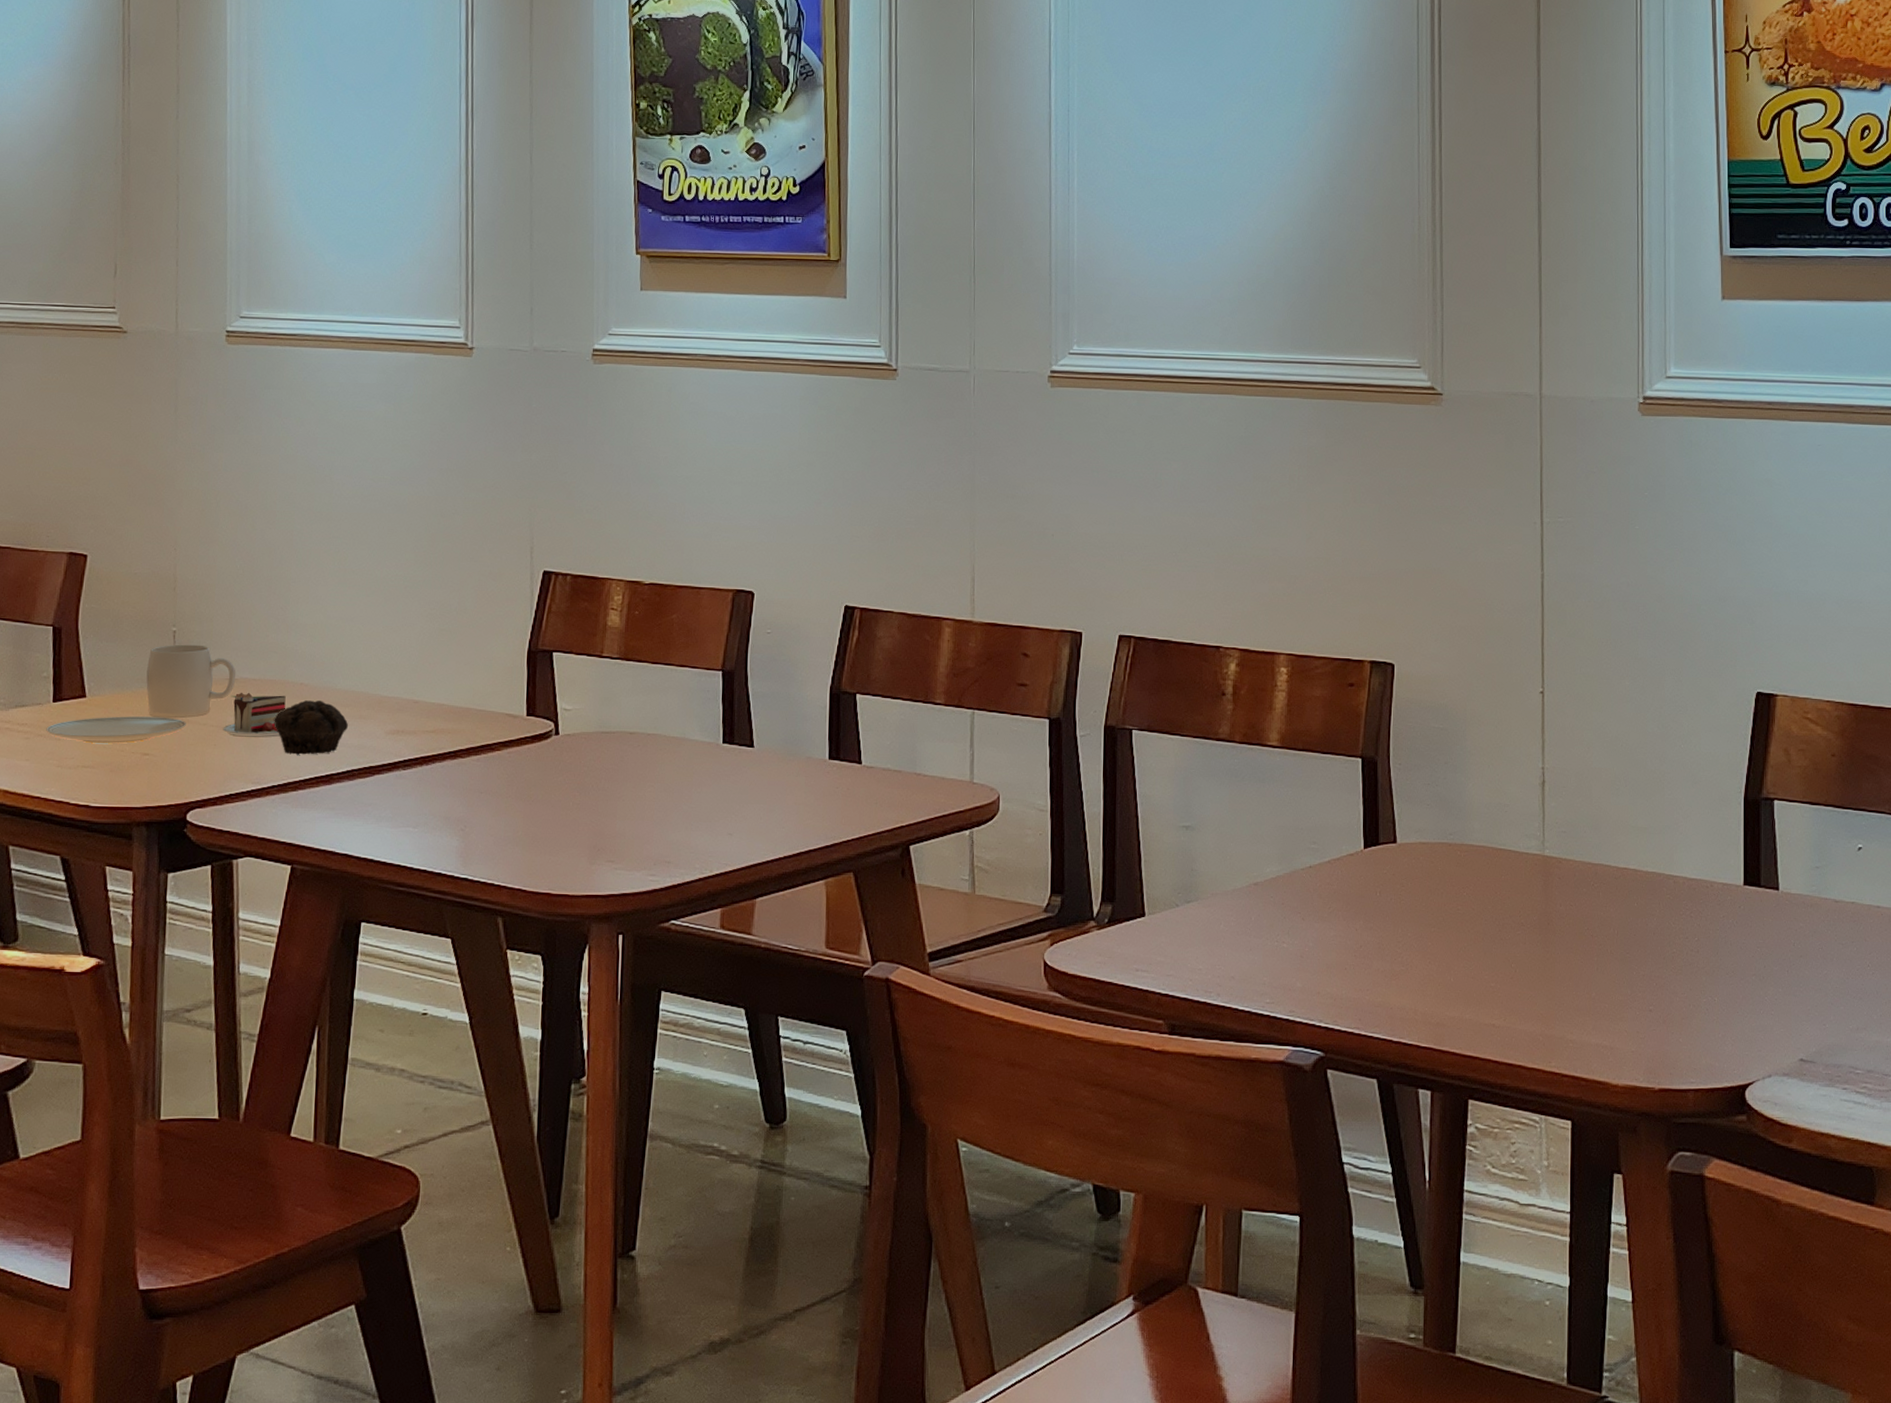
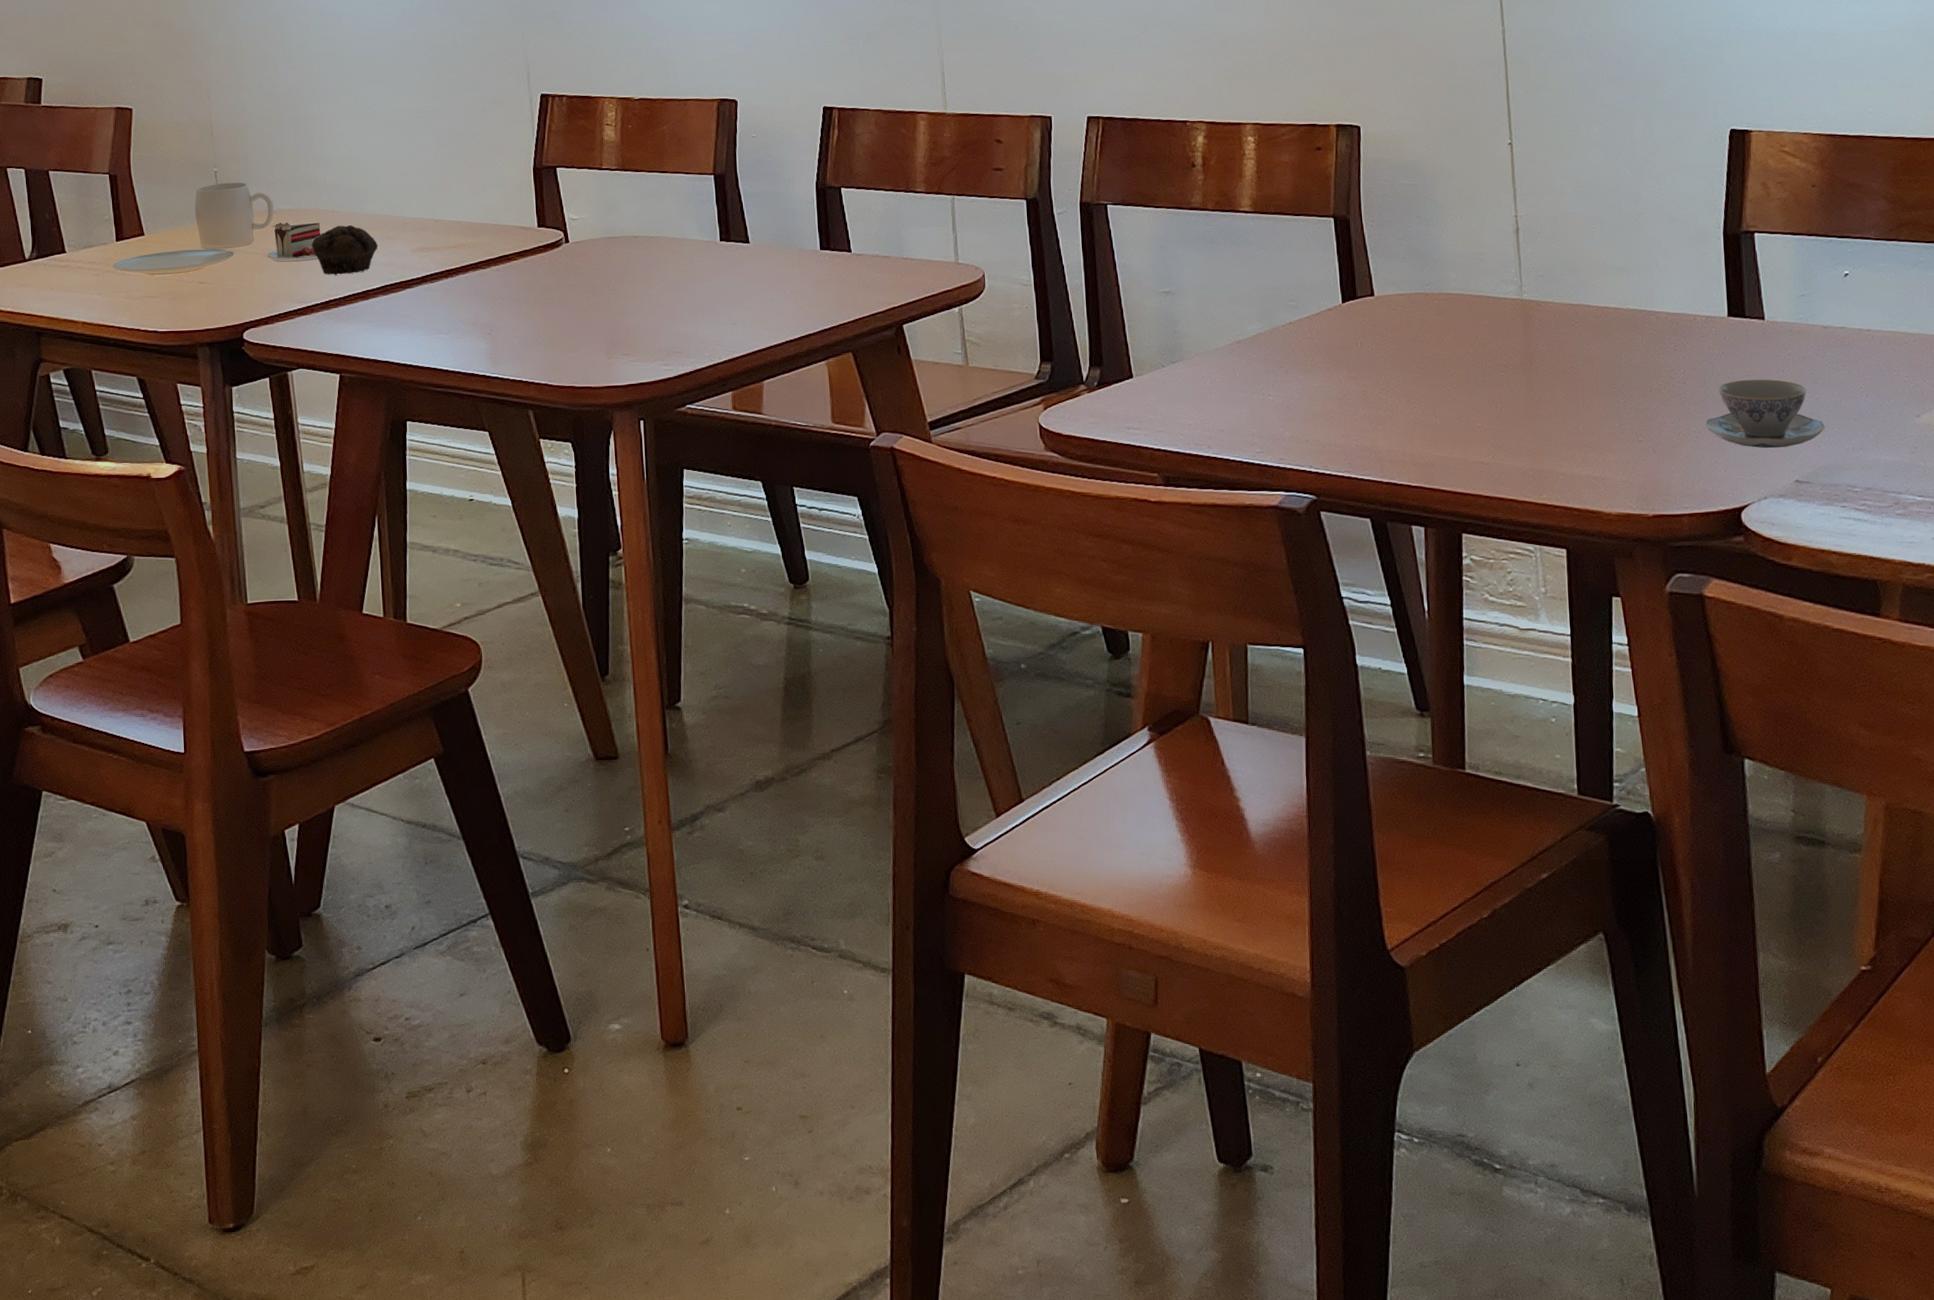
teacup: none [1715,951,1831,1025] -> present [1704,379,1825,449]

